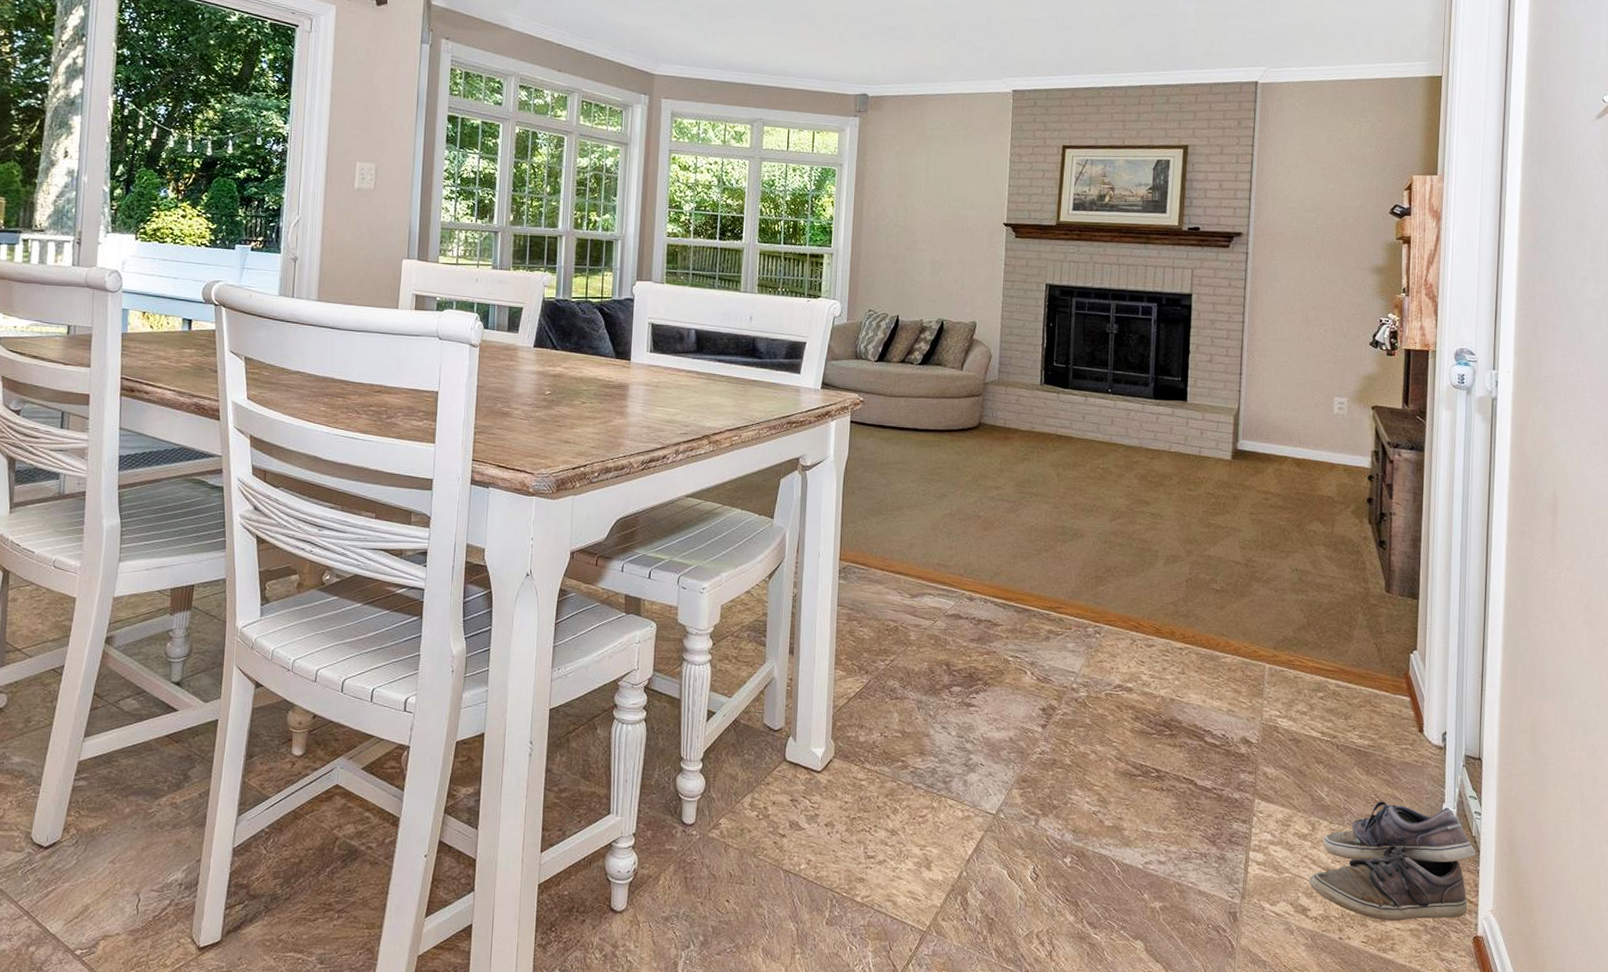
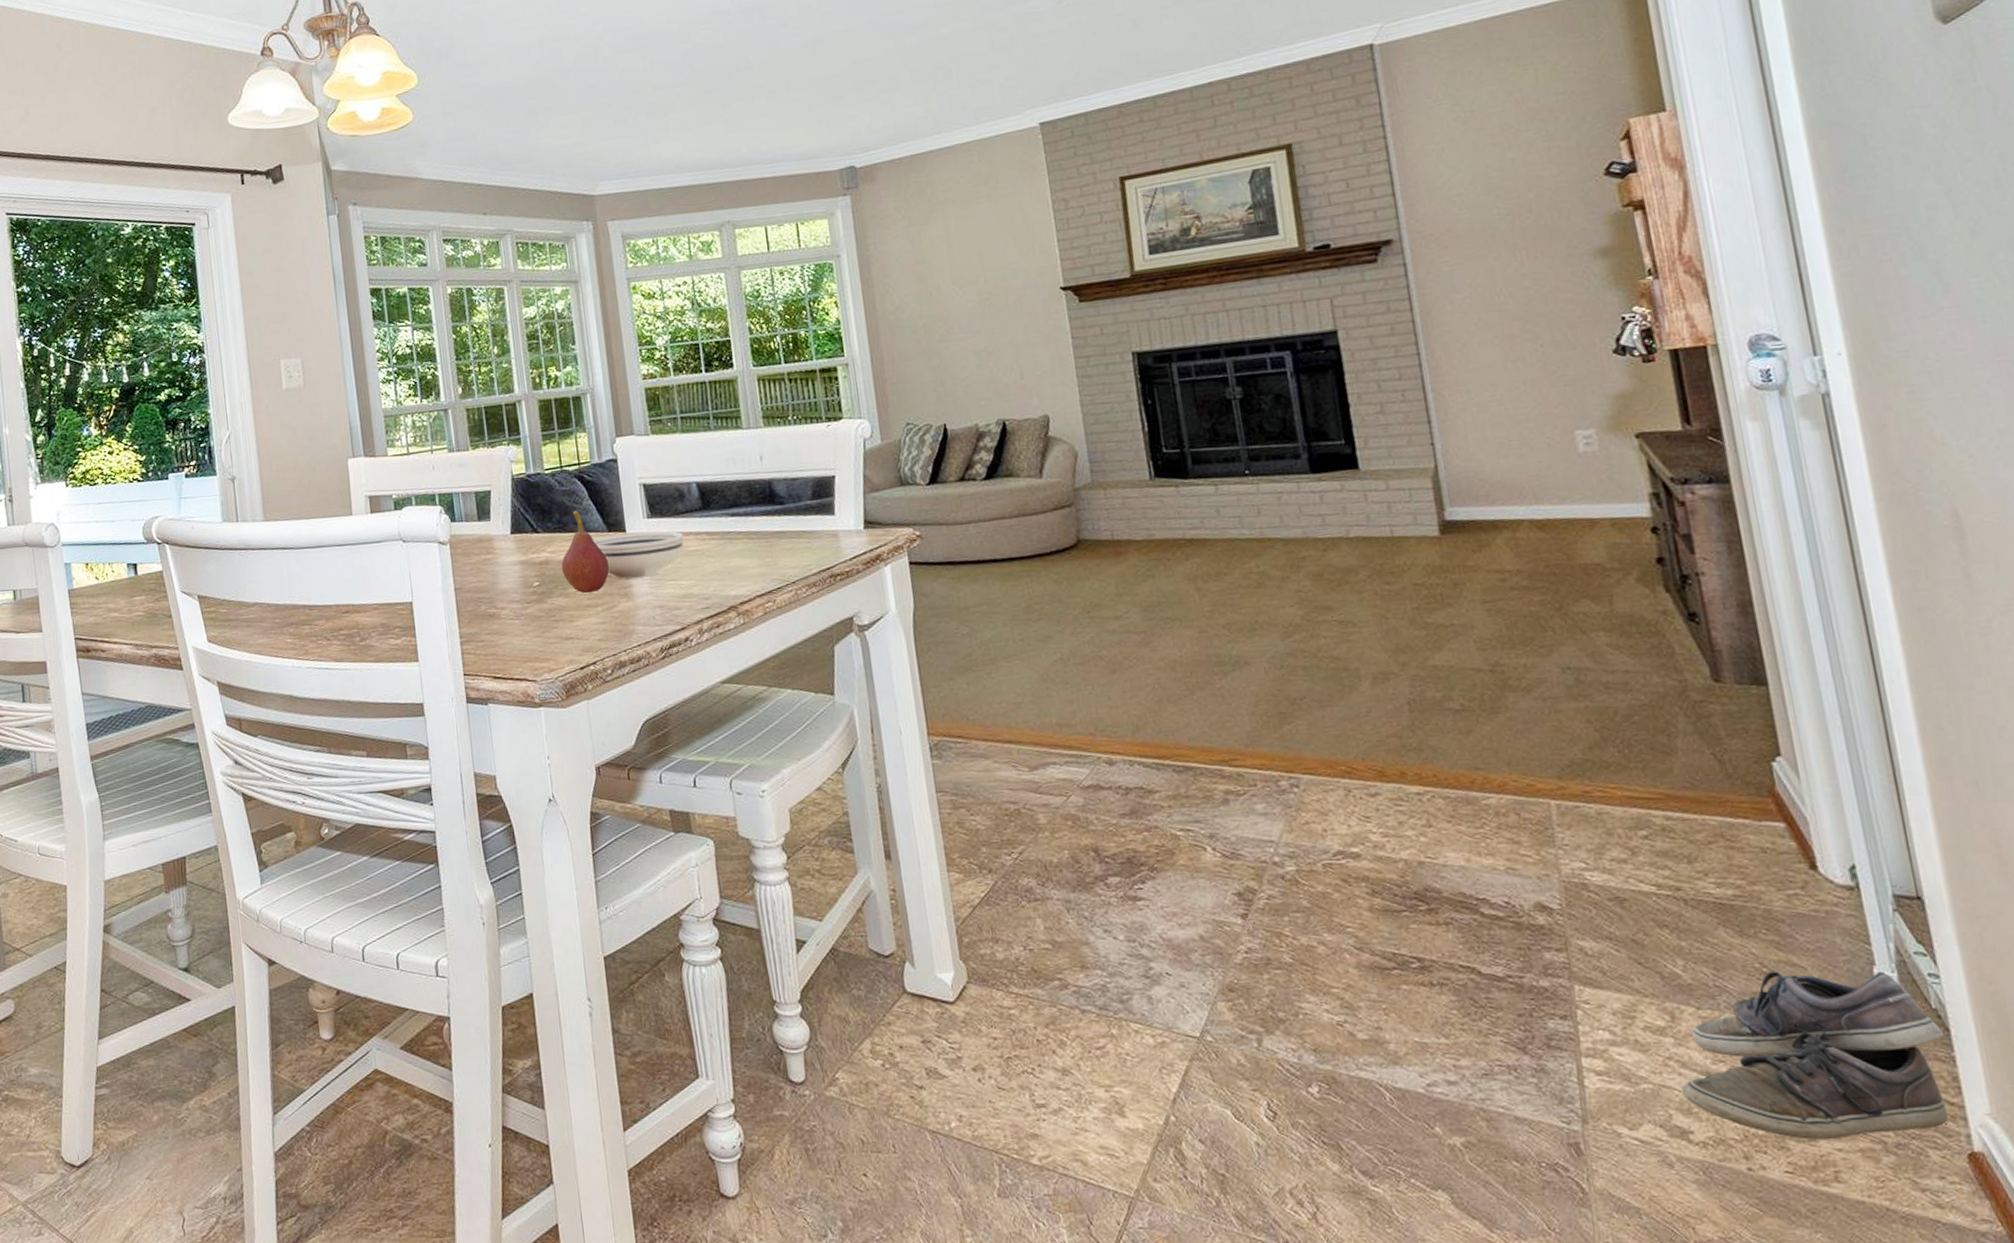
fruit: none [571,336,612,407] -> present [561,510,610,594]
bowl: none [602,361,677,401] -> present [593,530,684,579]

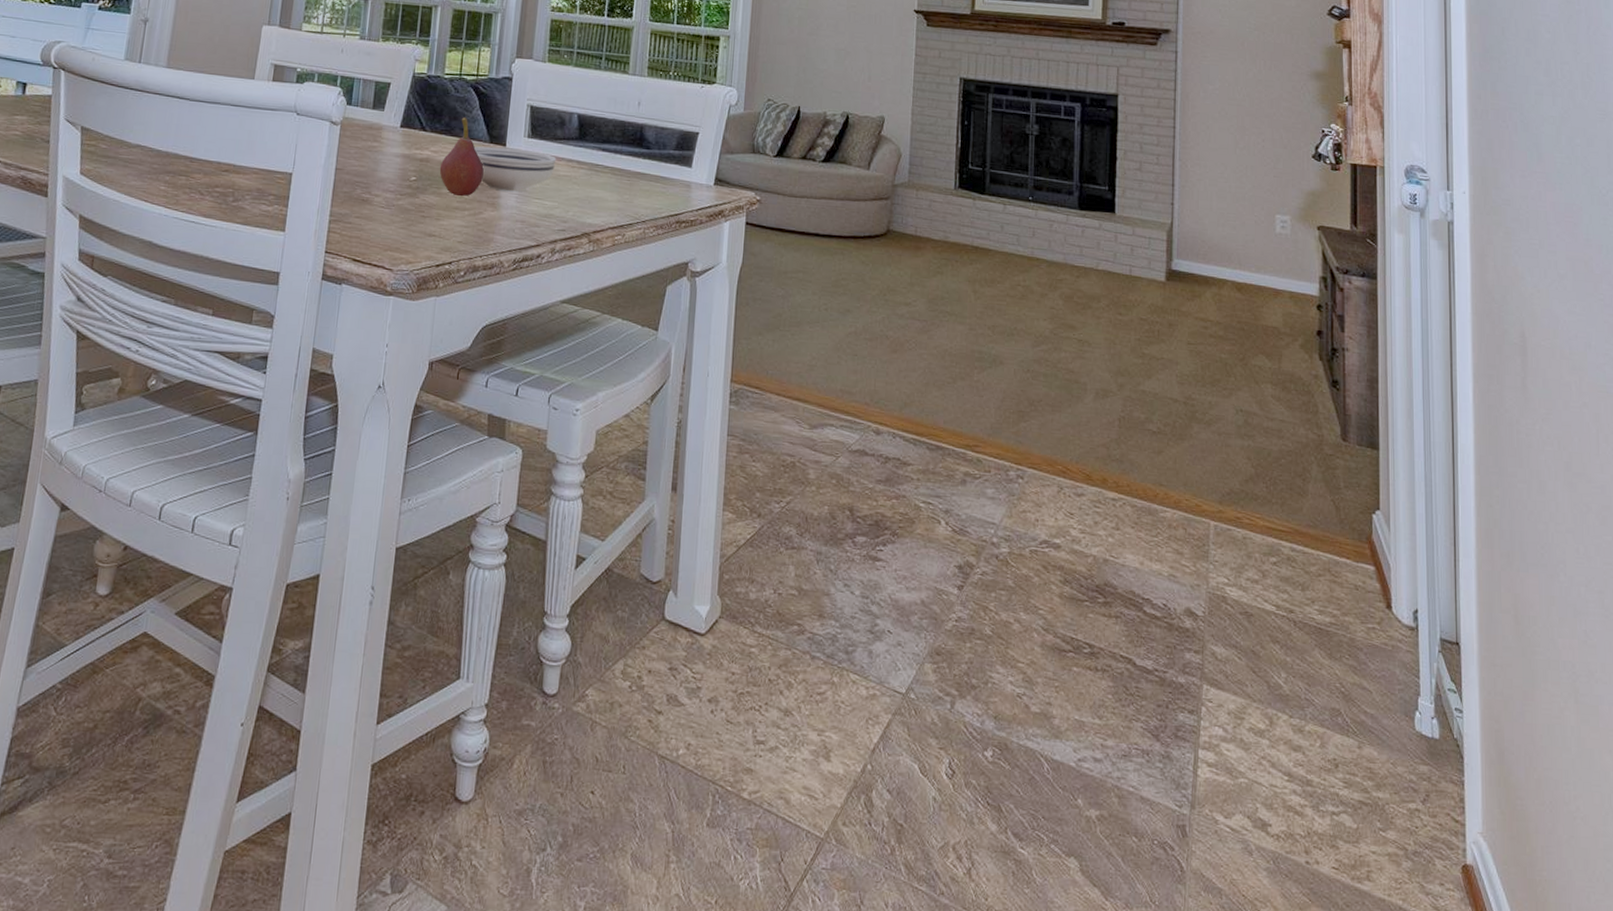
shoe: present [1682,971,1949,1140] -> none [1269,691,1459,843]

